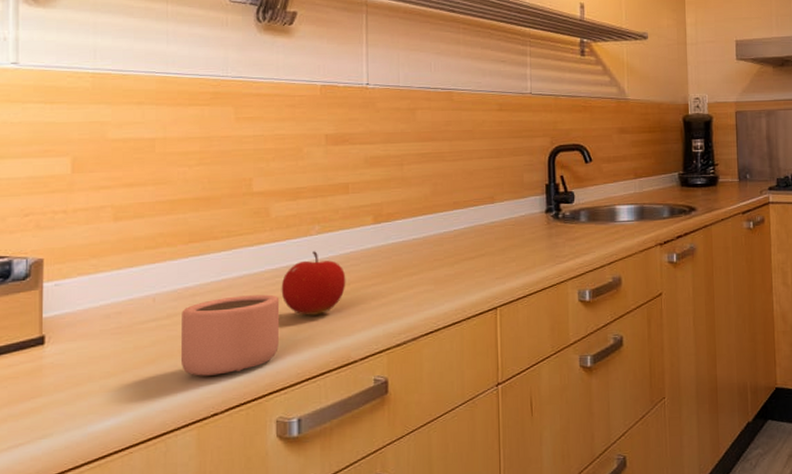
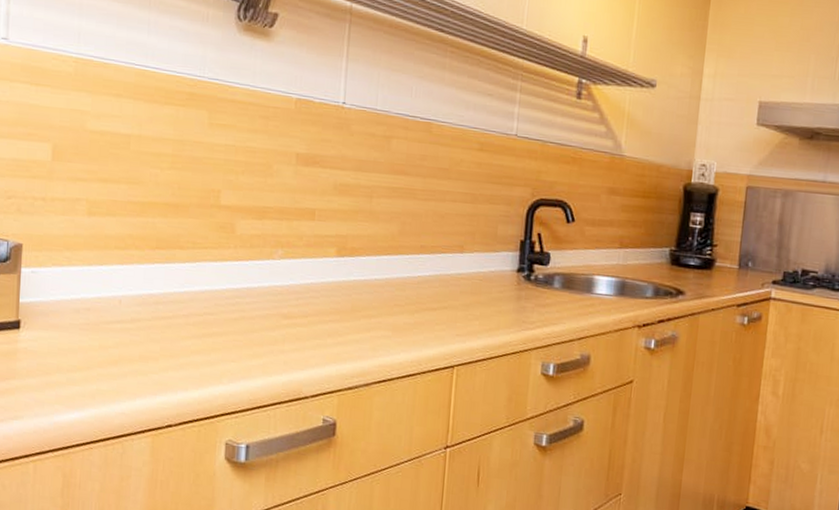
mug: present [180,294,280,376] -> none [141,310,238,388]
fruit: present [281,251,346,316] -> none [240,276,305,344]

